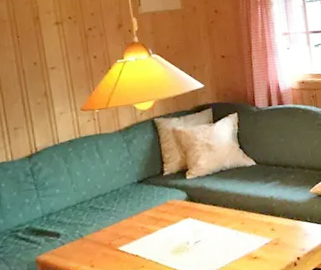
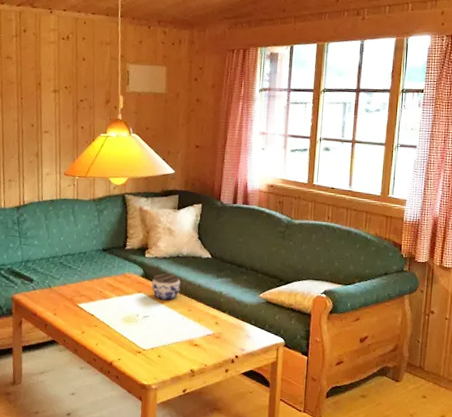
jar: none [198,190,229,220] -> present [152,273,181,301]

